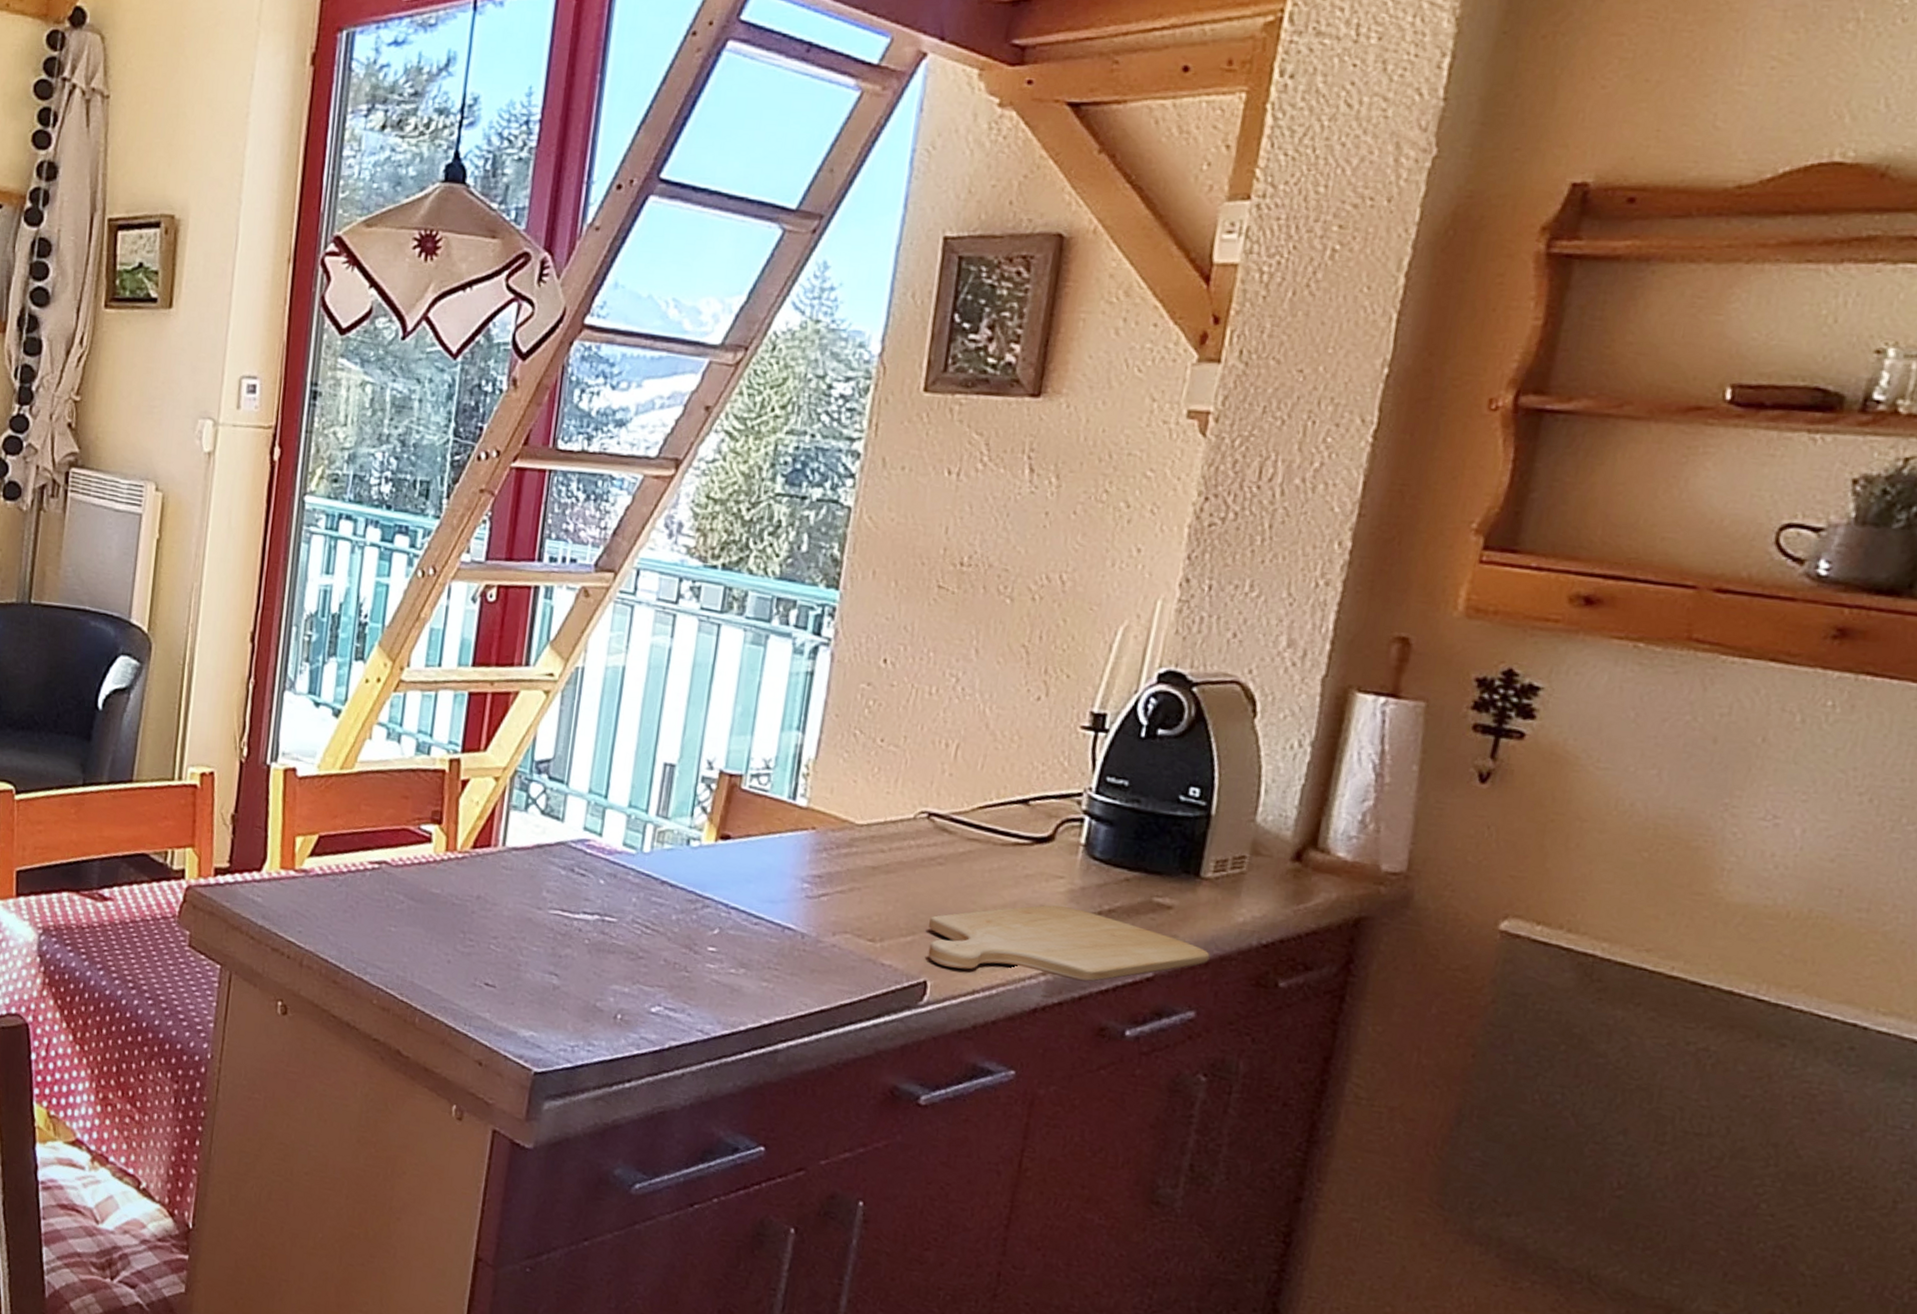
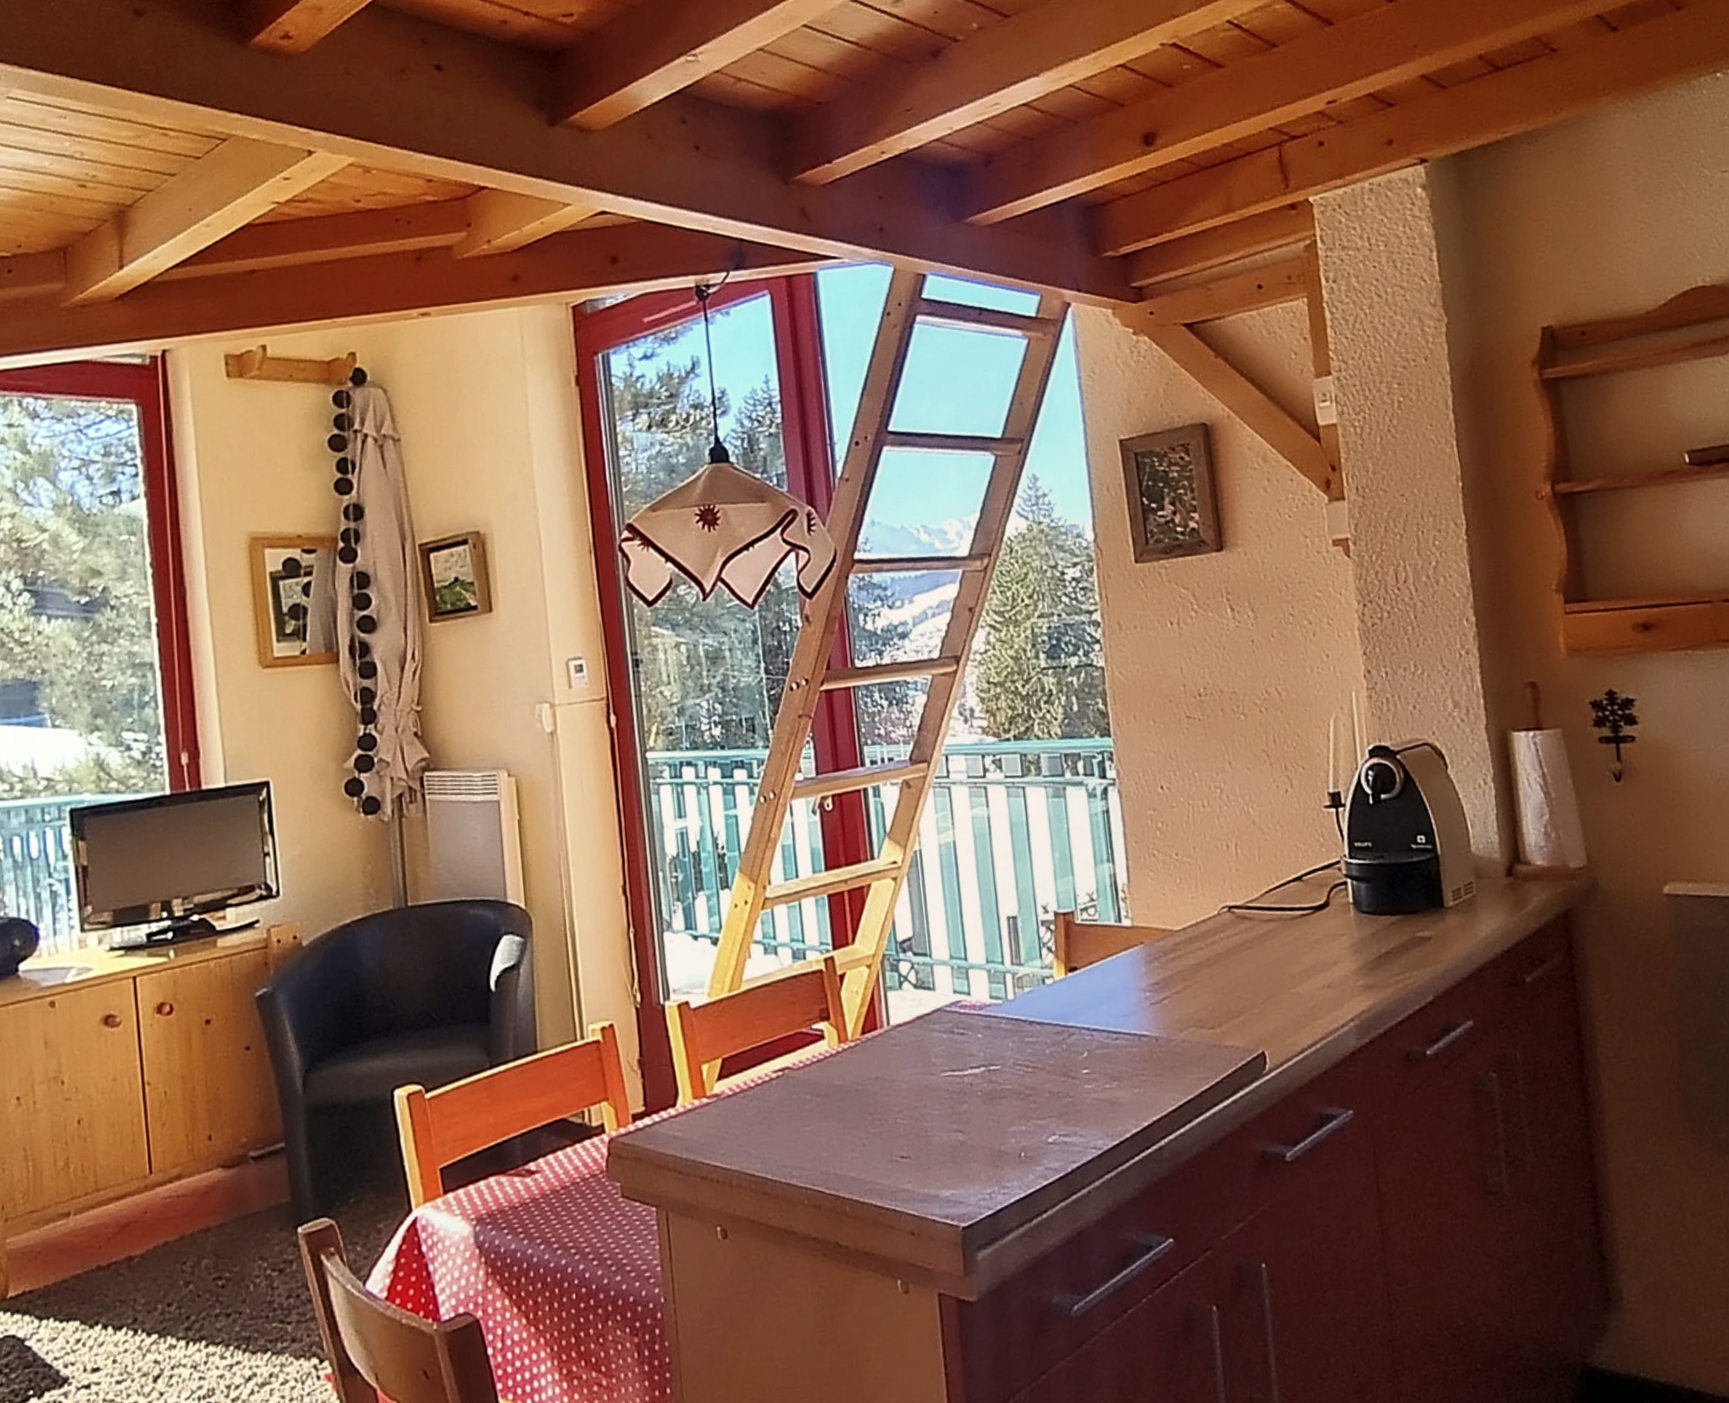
chopping board: present [928,905,1210,982] -> none [1252,958,1471,1035]

